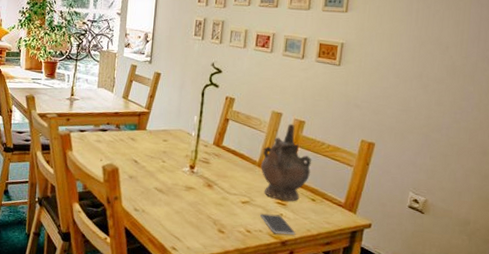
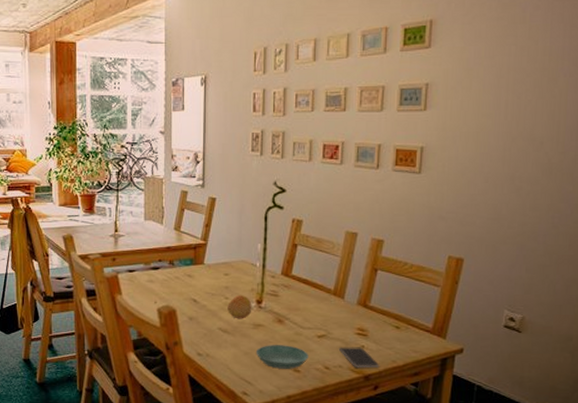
fruit: none [164,159,186,182] -> present [227,295,252,319]
saucer: none [186,206,233,230] -> present [255,345,308,369]
ceremonial vessel: present [261,124,312,202] -> none [337,244,394,331]

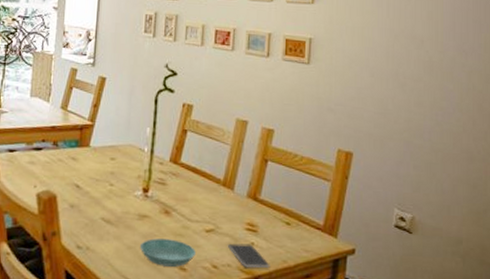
fruit: present [227,295,252,319] -> none [112,182,138,209]

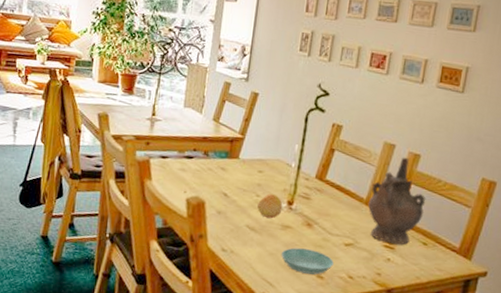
fruit: none [112,182,138,209] -> present [257,194,283,219]
ceremonial vessel: none [226,133,284,227] -> present [368,157,426,245]
smartphone: present [227,243,270,268] -> none [364,257,404,282]

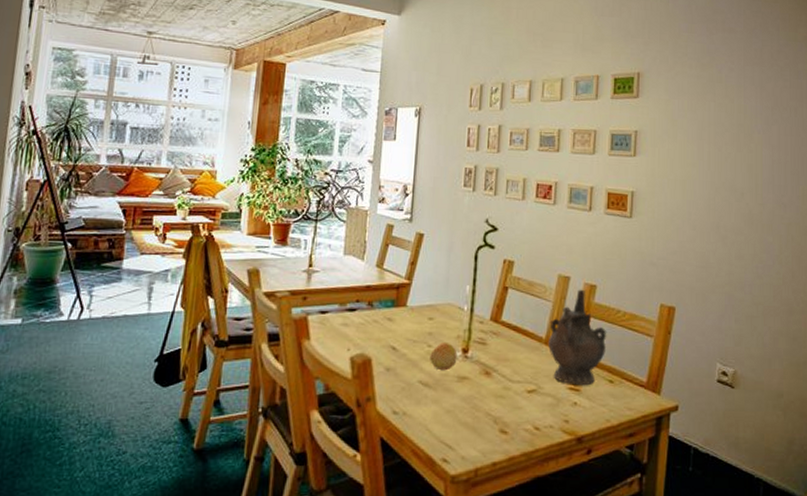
saucer: present [281,247,334,275] -> none [459,401,517,430]

